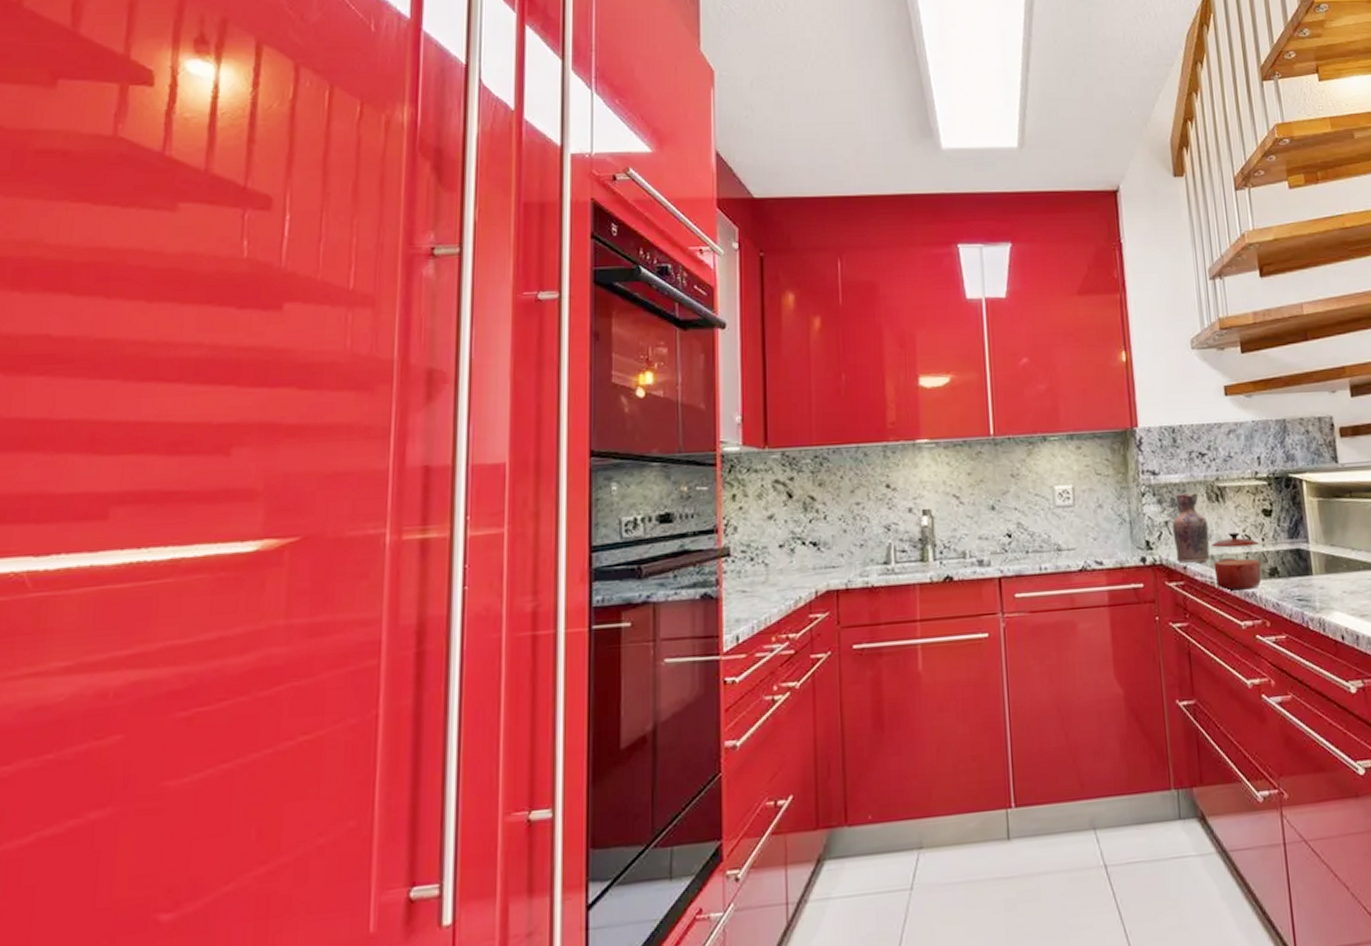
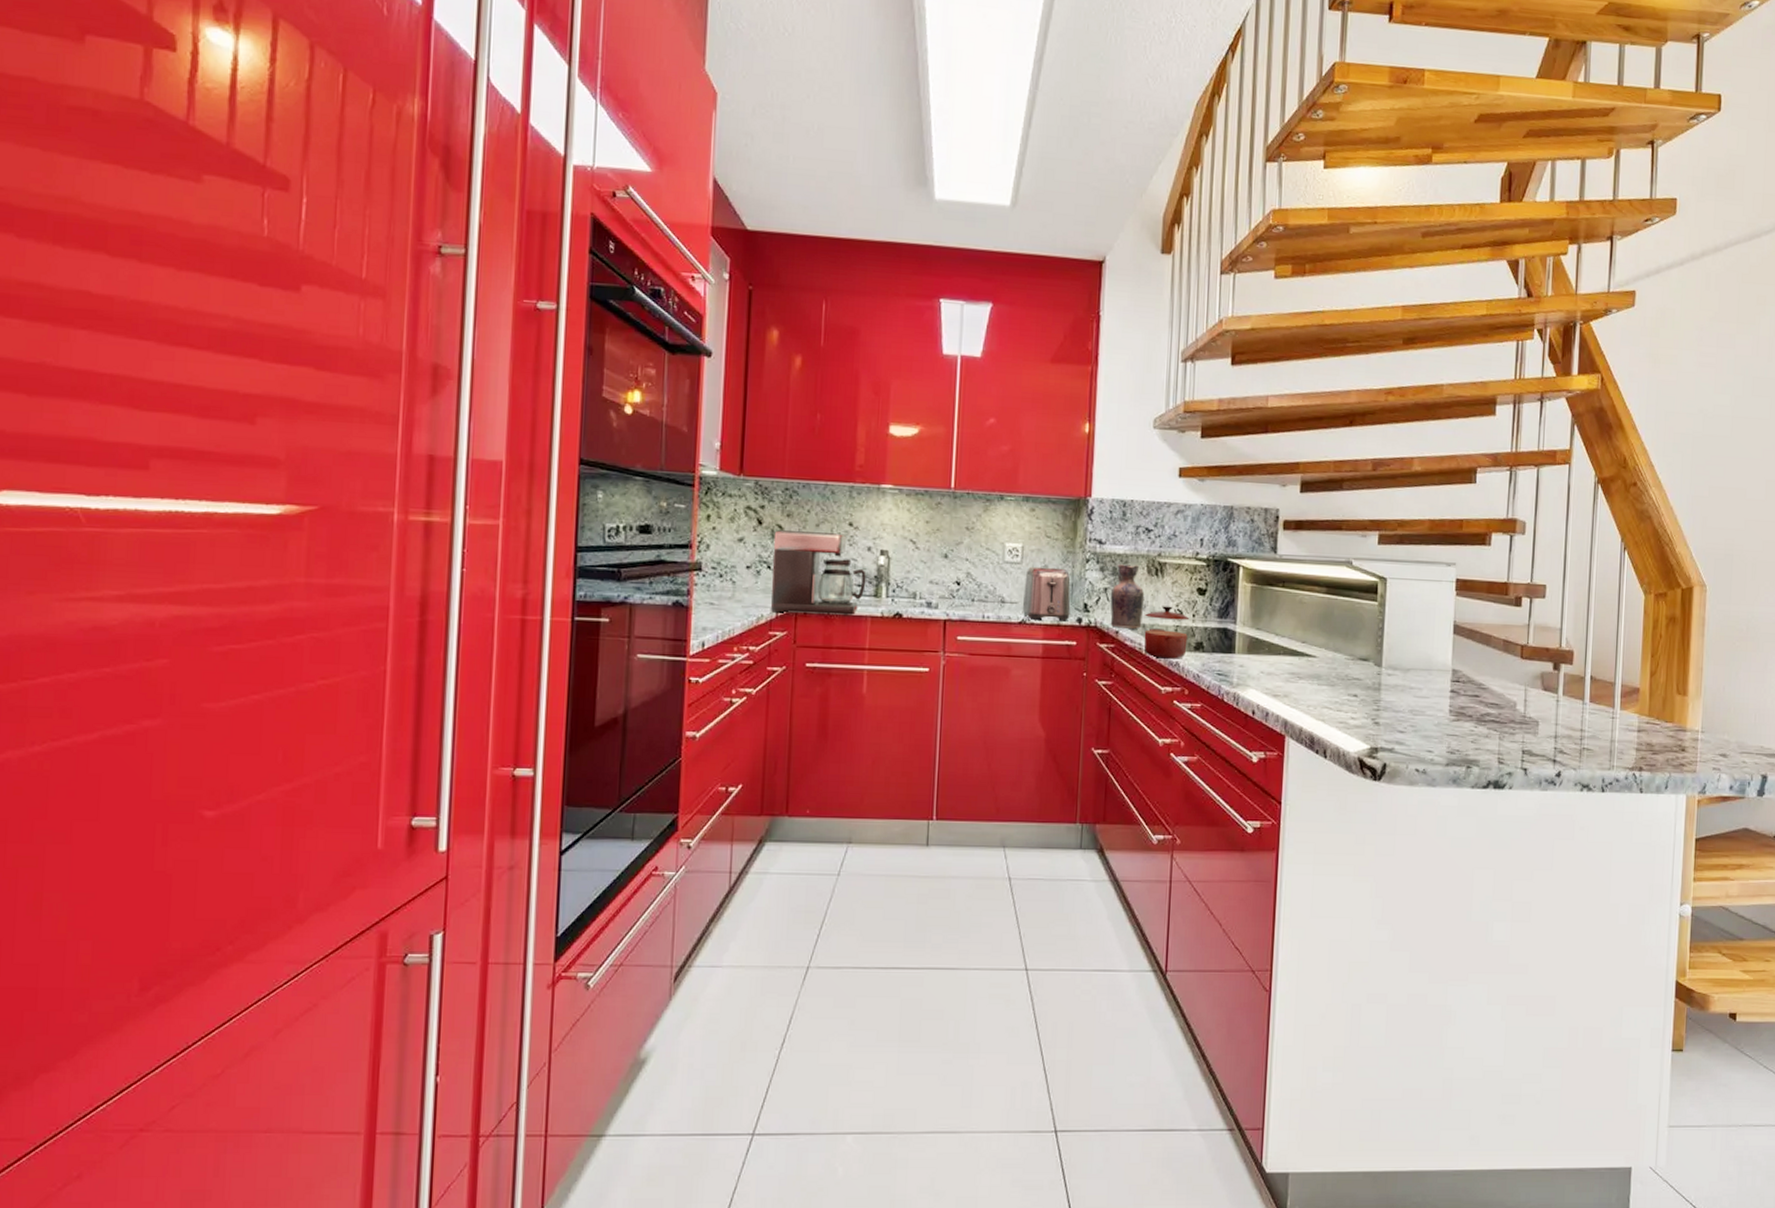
coffee maker: none [806,497,910,593] -> present [770,530,866,616]
toaster: none [1079,506,1133,565] -> present [1022,566,1071,621]

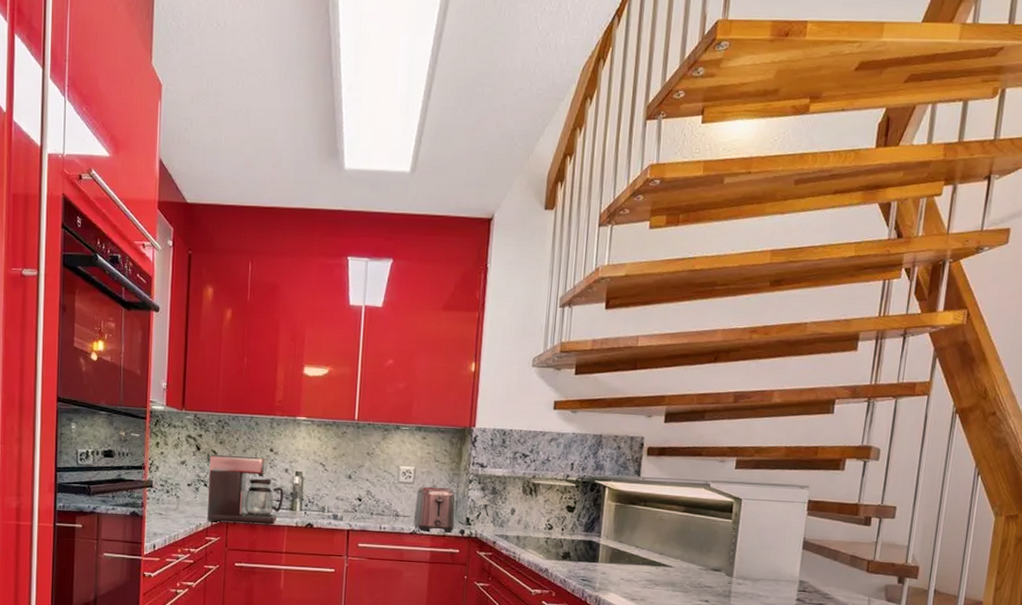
ceramic jug: present [1110,564,1145,630] -> none [488,485,520,541]
saucepan: present [1144,606,1190,659] -> none [517,521,559,566]

